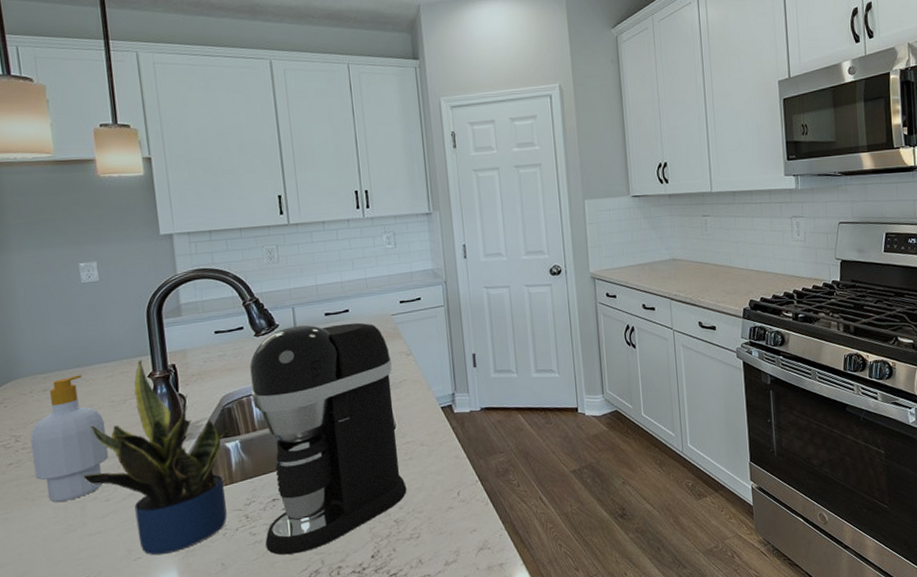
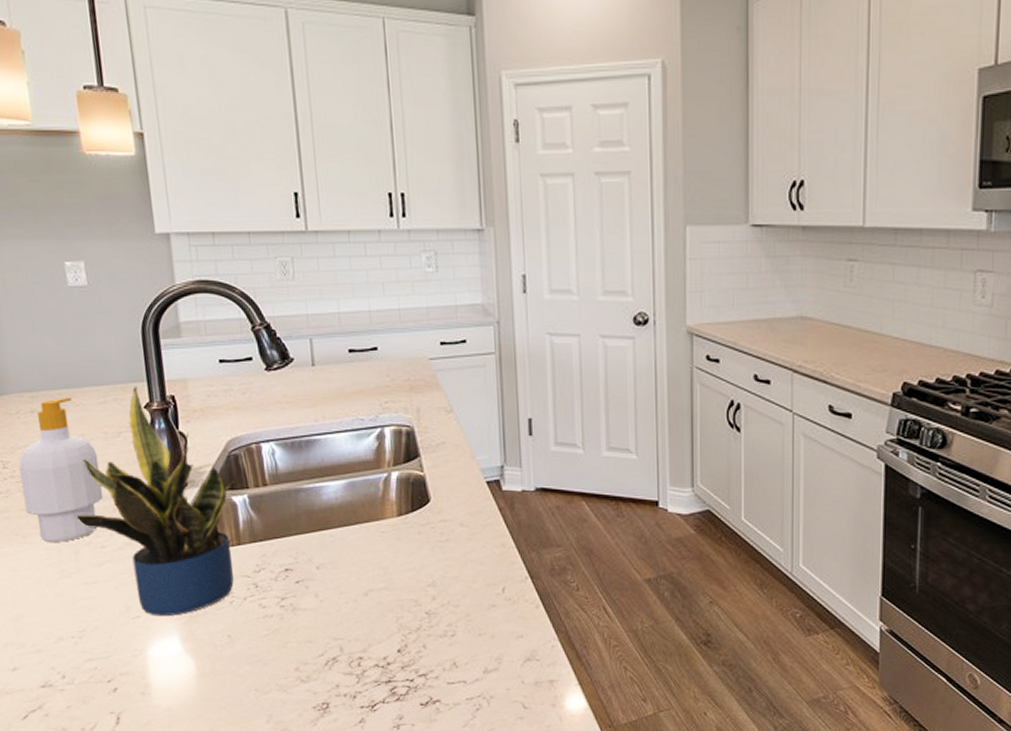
coffee maker: present [250,322,407,555] -> none [259,361,442,636]

